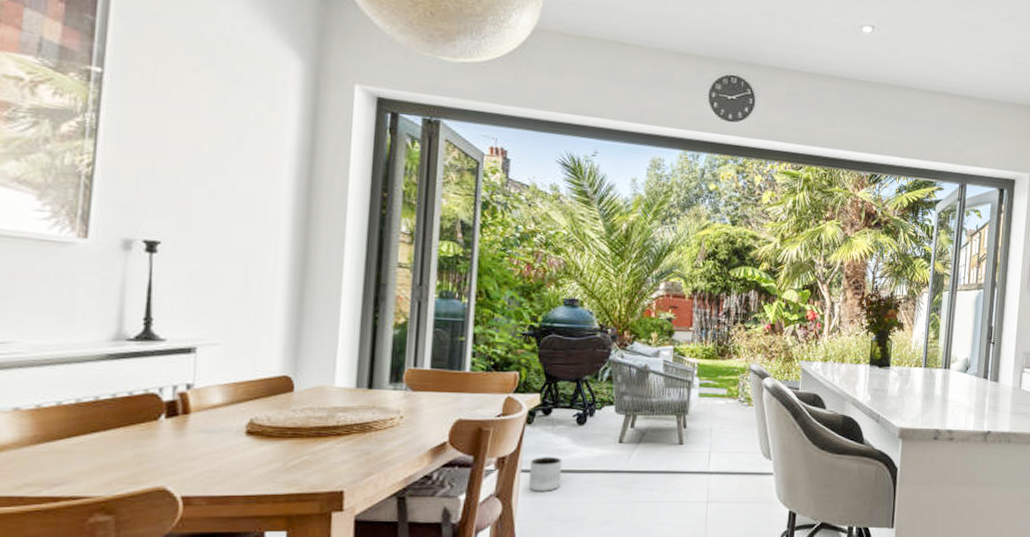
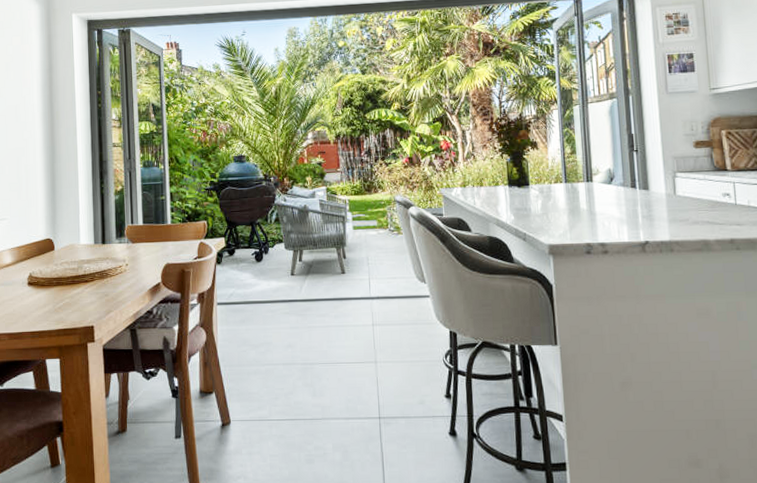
planter: present [528,457,563,491] -> none [223,291,249,321]

